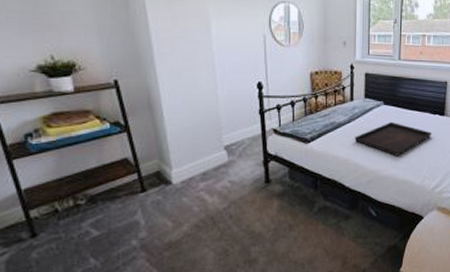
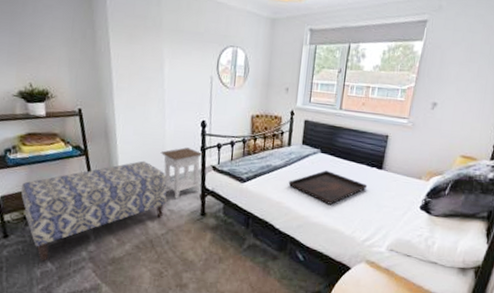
bench: none [49,131,226,258] -> present [20,160,167,261]
nightstand: none [214,112,262,170] -> present [160,147,203,200]

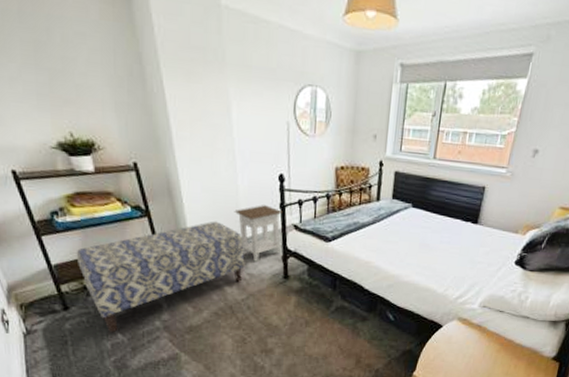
serving tray: present [288,170,368,205] -> none [377,226,462,263]

